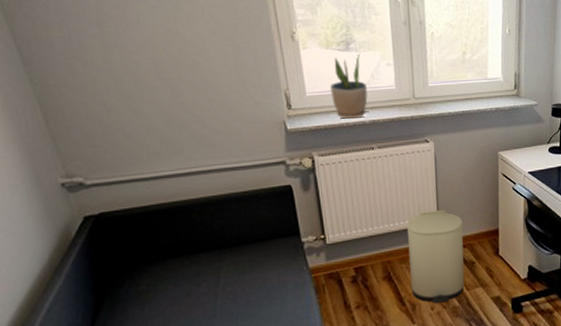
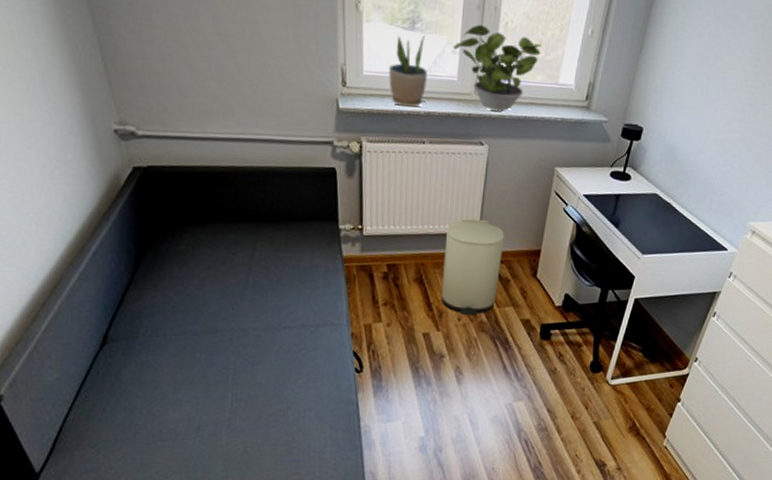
potted plant: none [387,38,468,110] -> present [453,25,543,111]

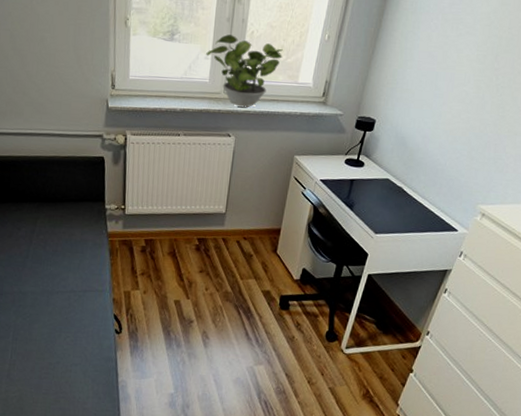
potted plant: present [389,35,427,108] -> none [150,44,183,106]
pedal bin: present [441,217,505,315] -> none [191,199,249,286]

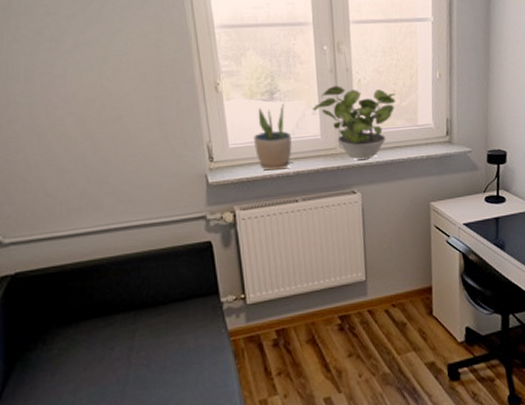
potted plant: none [150,44,183,106] -> present [254,103,292,171]

